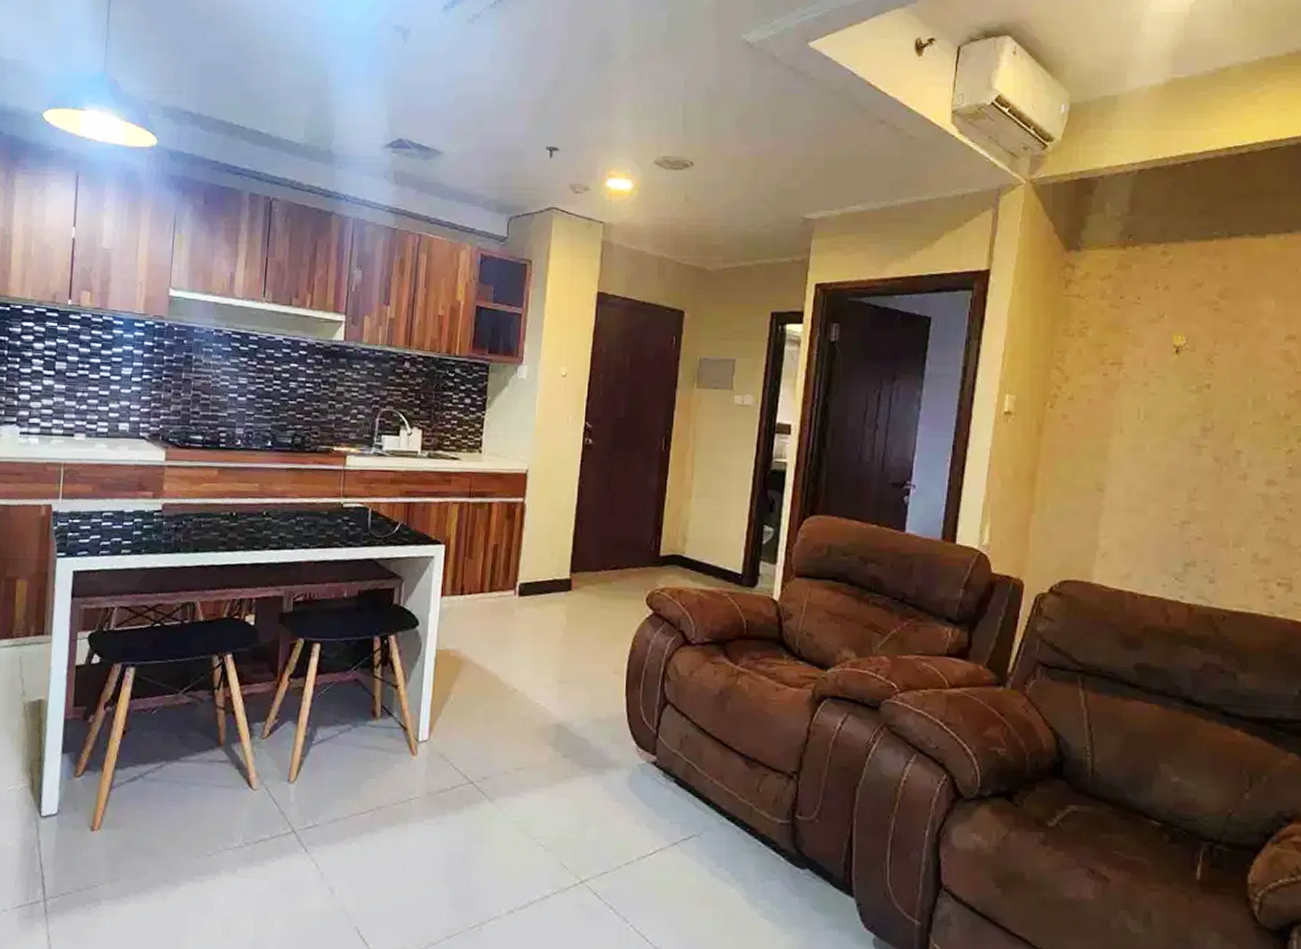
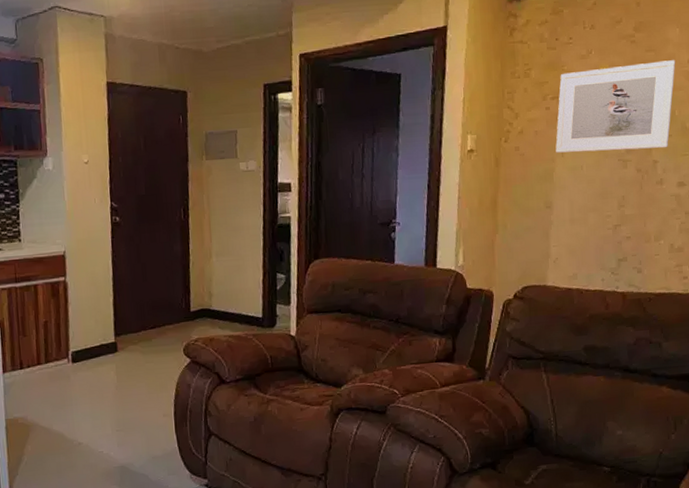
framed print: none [1113,335,1270,437] -> present [555,60,676,153]

